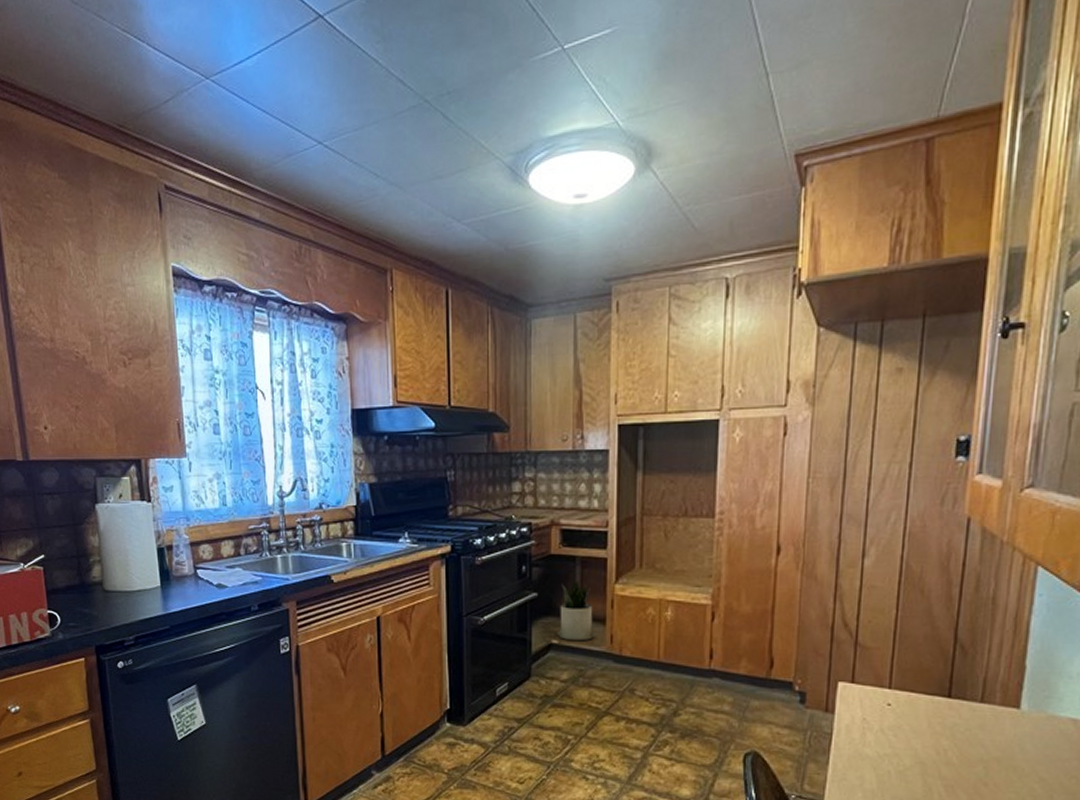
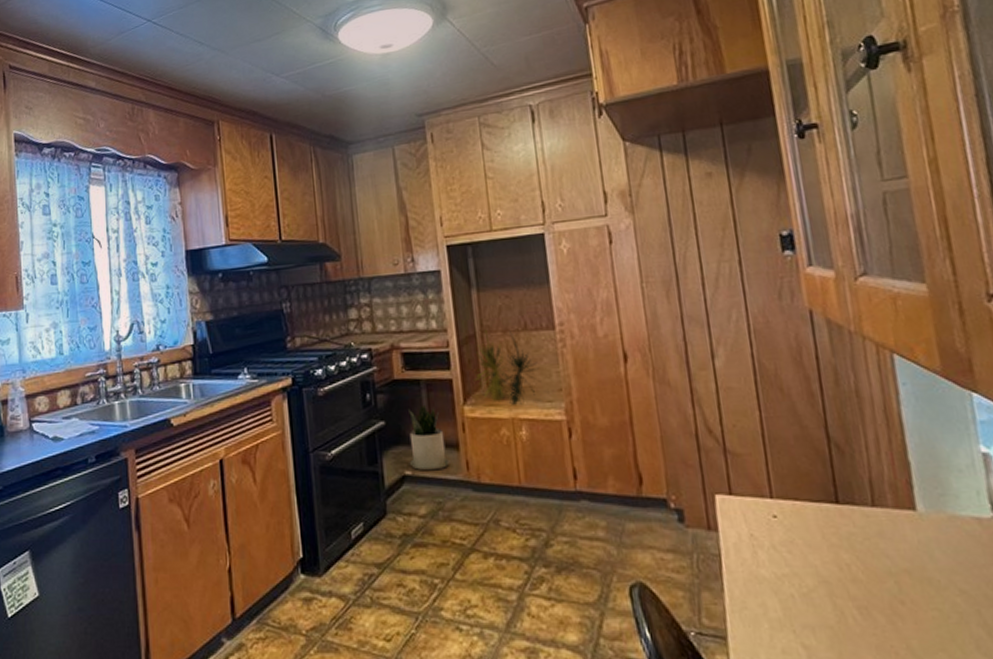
plant: none [628,512,694,588] -> present [473,329,542,407]

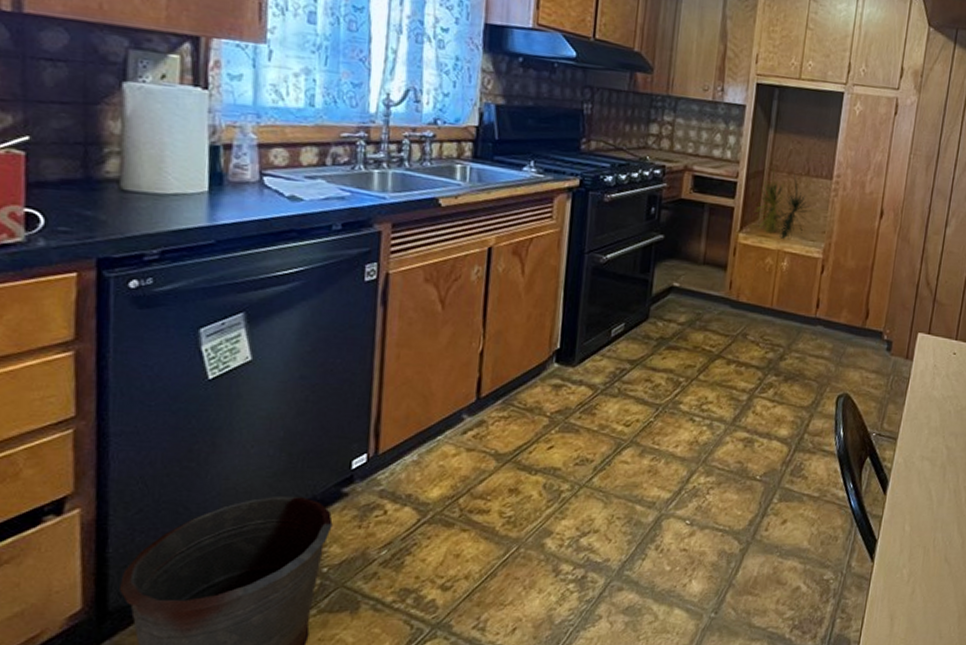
planter: present [408,404,450,471] -> none [678,225,717,286]

